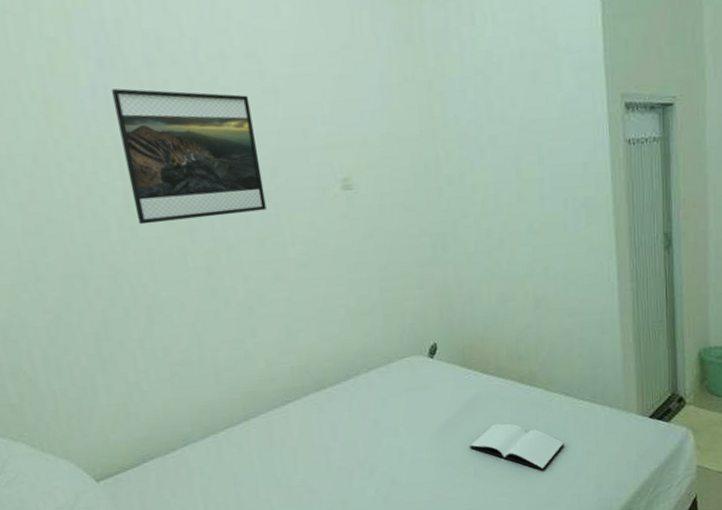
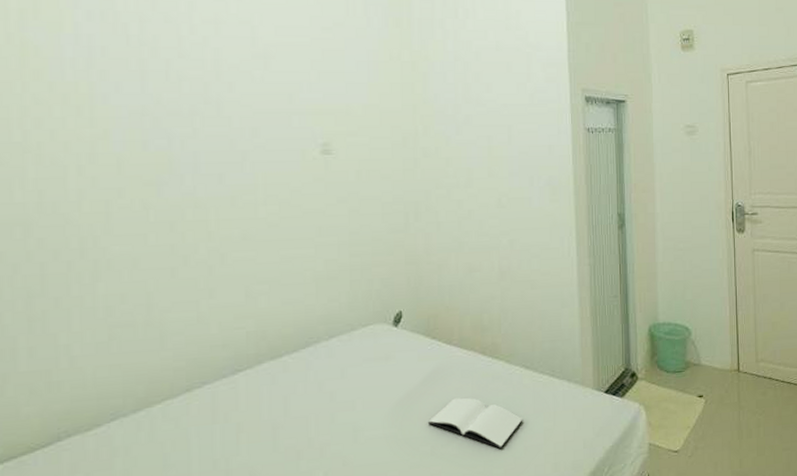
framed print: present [111,88,267,225] -> none [95,40,242,175]

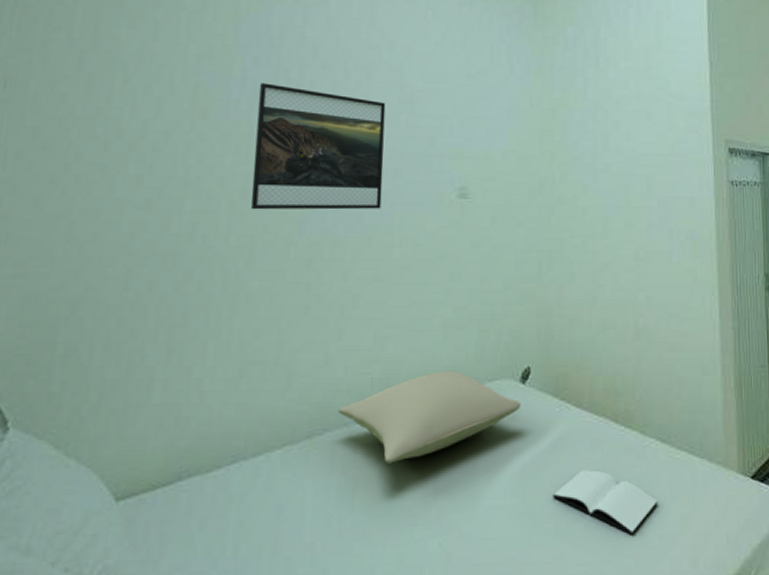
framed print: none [95,40,242,175] -> present [251,83,386,210]
pillow: none [215,320,396,408] -> present [337,371,522,464]

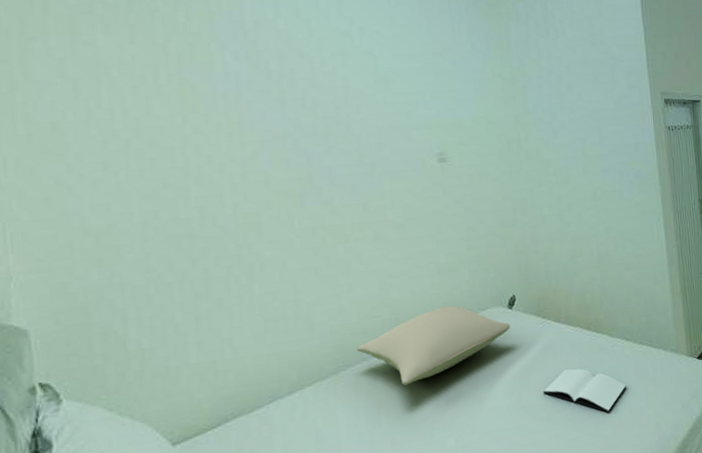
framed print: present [251,83,386,210] -> none [242,75,371,190]

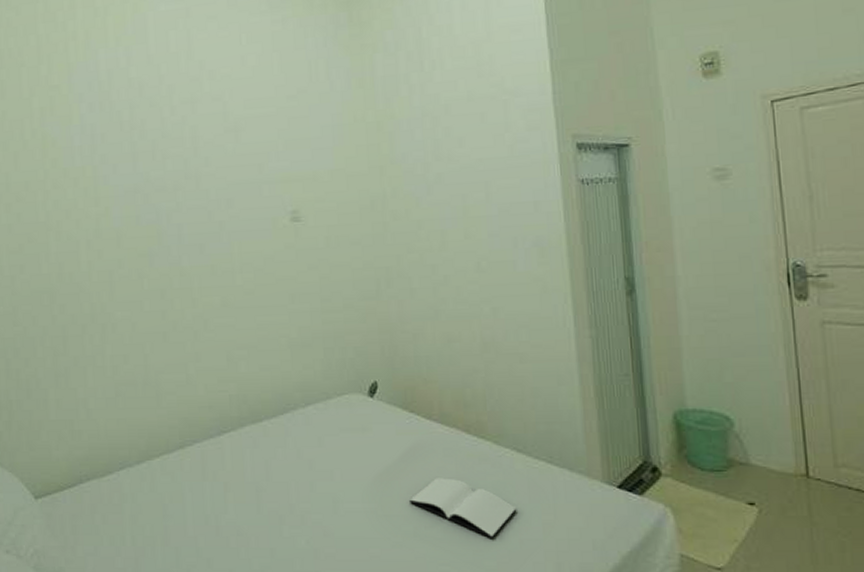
pillow: present [356,305,511,386] -> none [203,387,372,471]

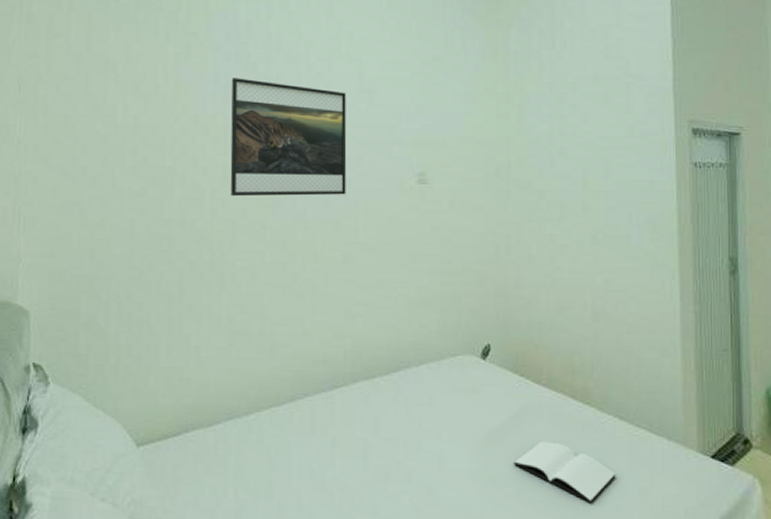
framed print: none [96,127,220,248] -> present [230,78,347,197]

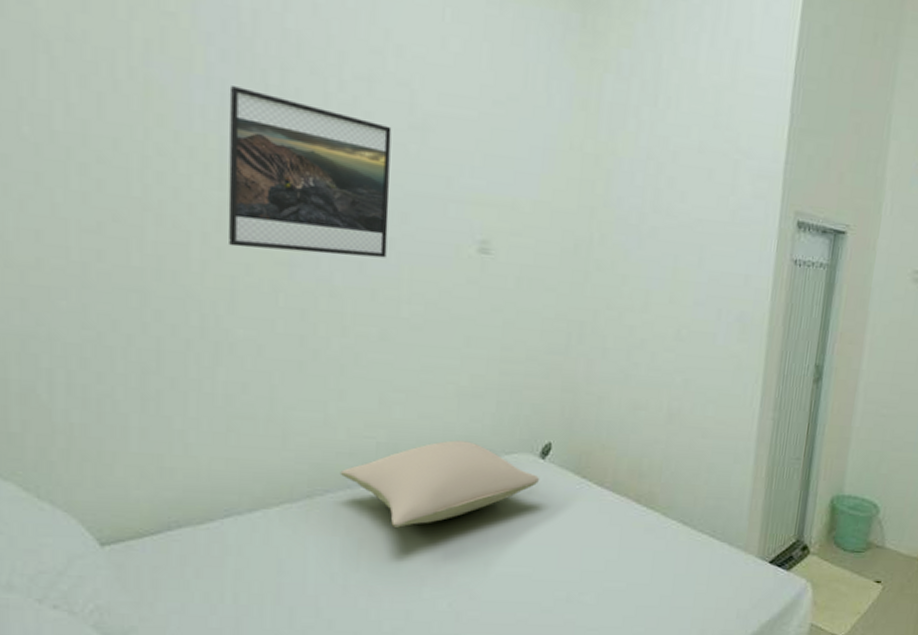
pillow: none [315,346,483,427] -> present [339,440,540,528]
book: present [513,441,616,502] -> none [566,545,673,606]

